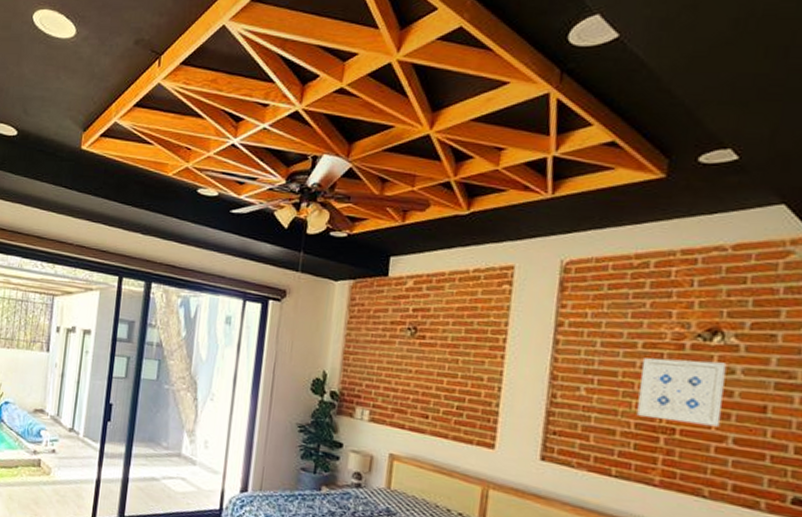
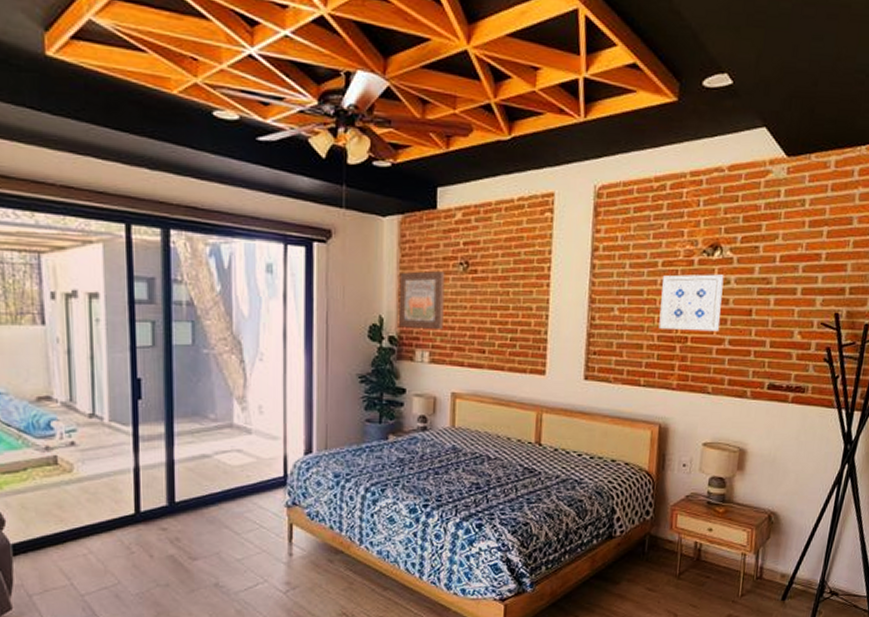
wall art: none [341,332,392,391] -> present [398,271,445,330]

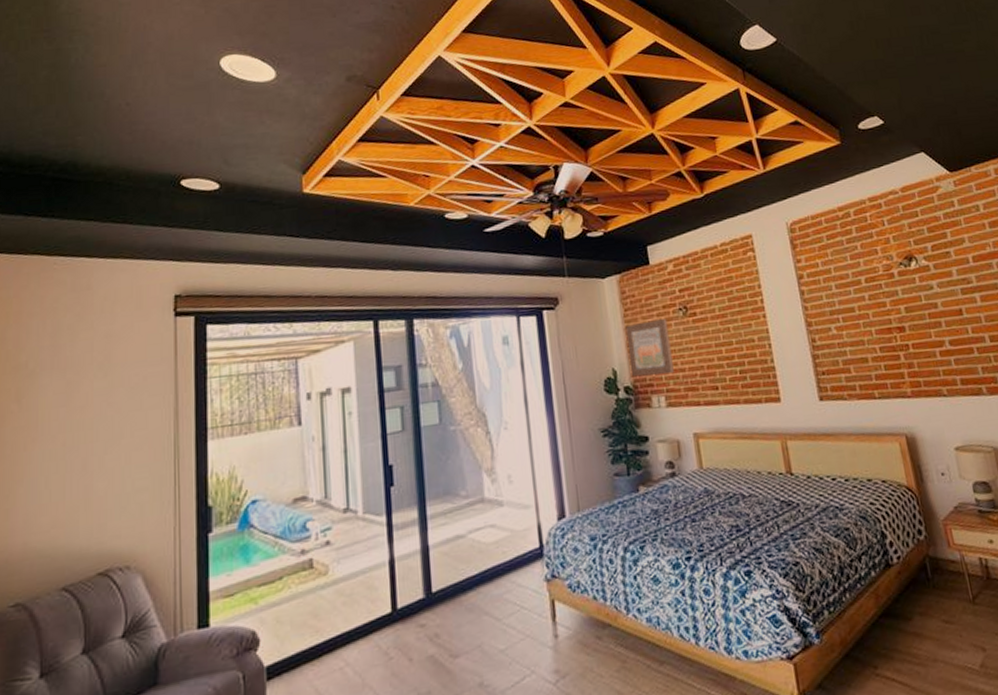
wall art: present [658,274,724,332] -> none [868,281,937,341]

